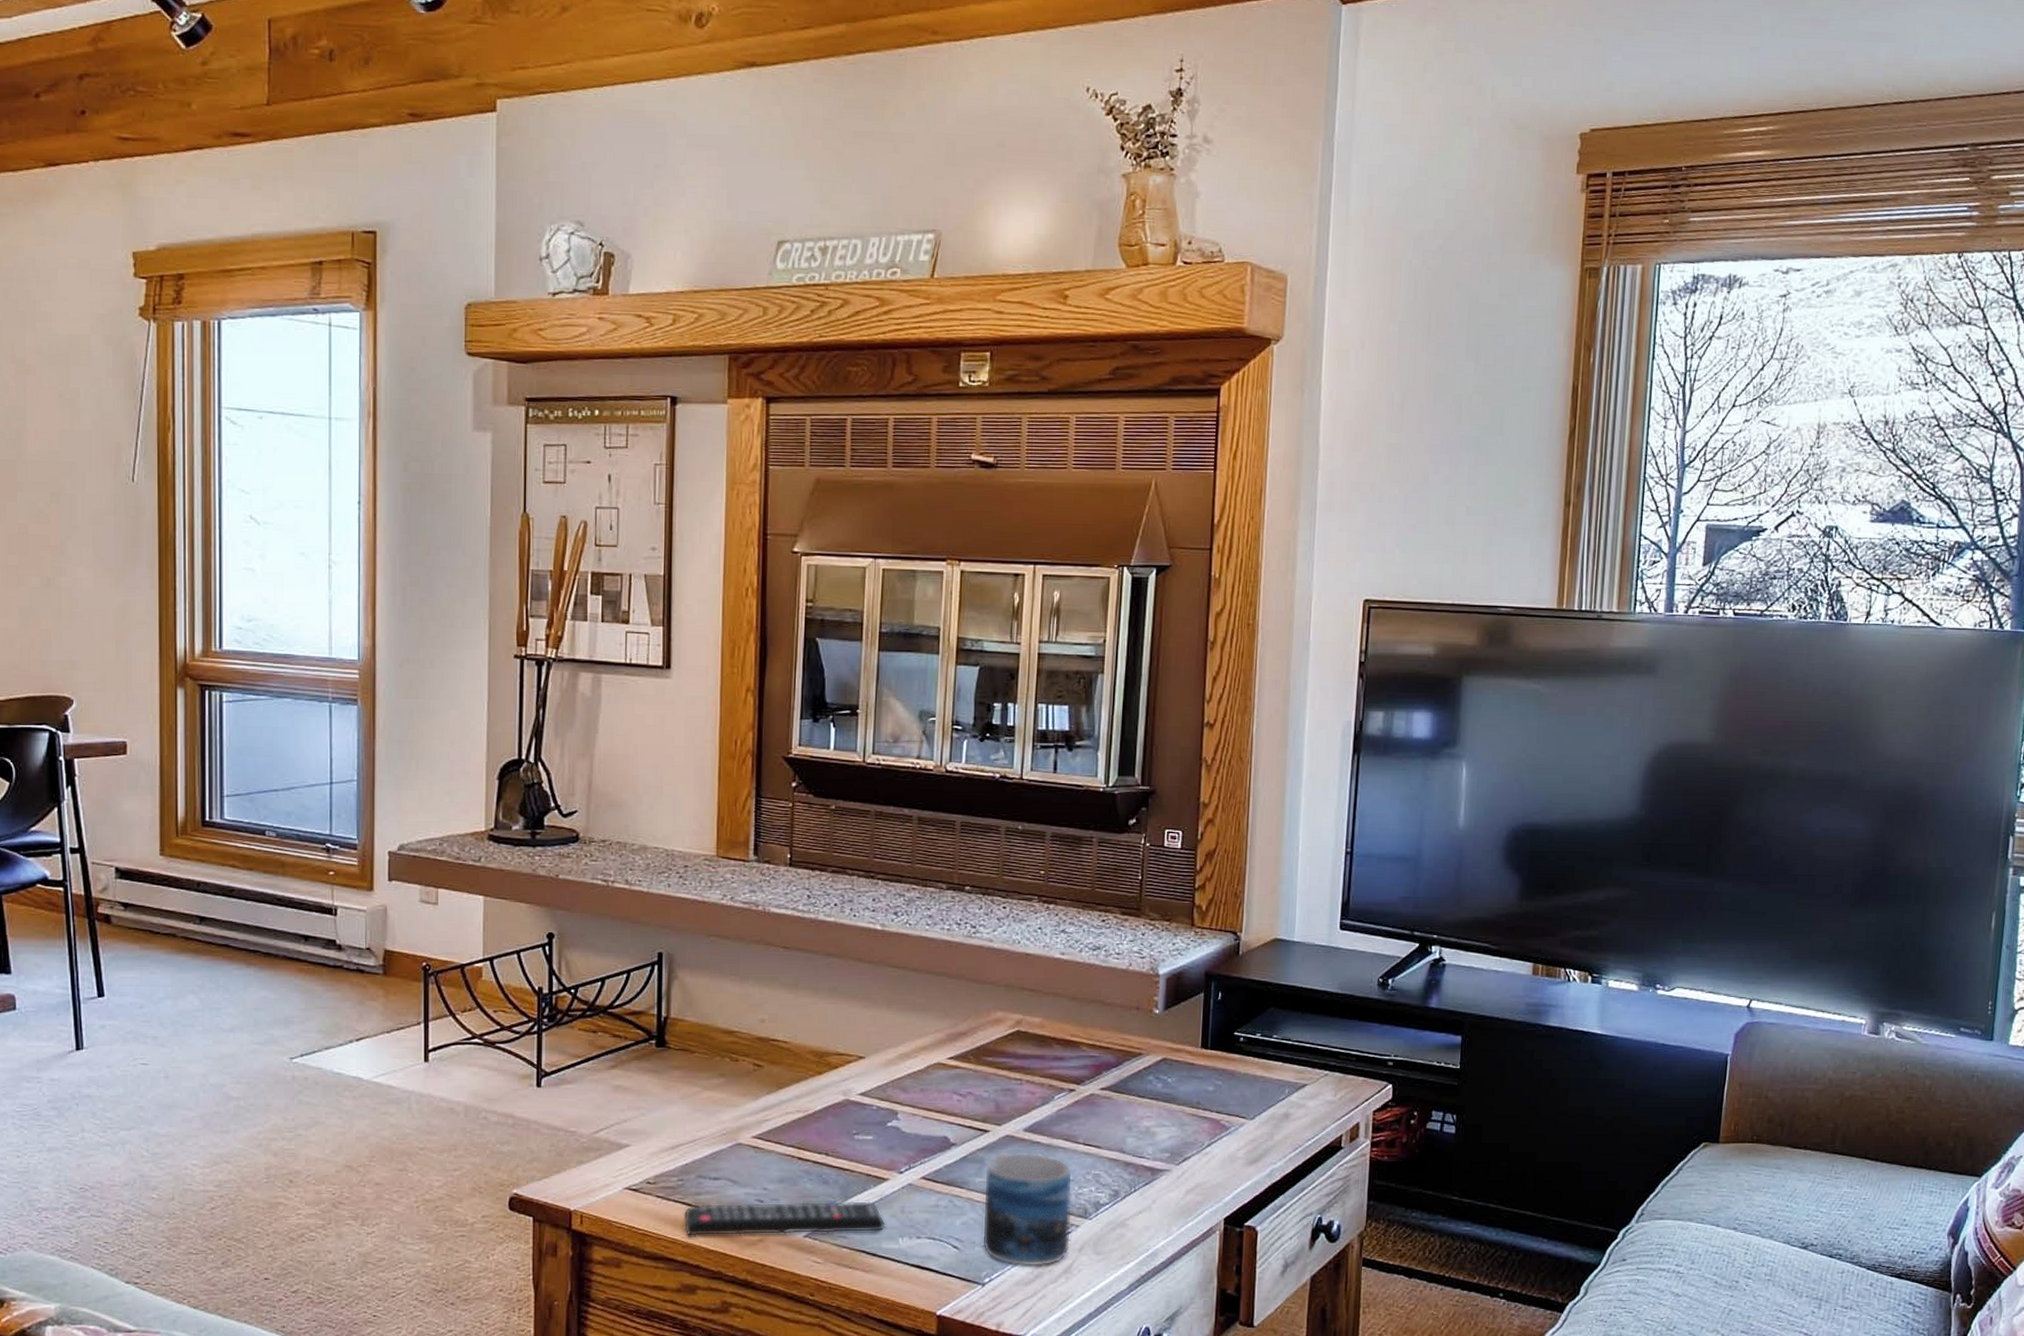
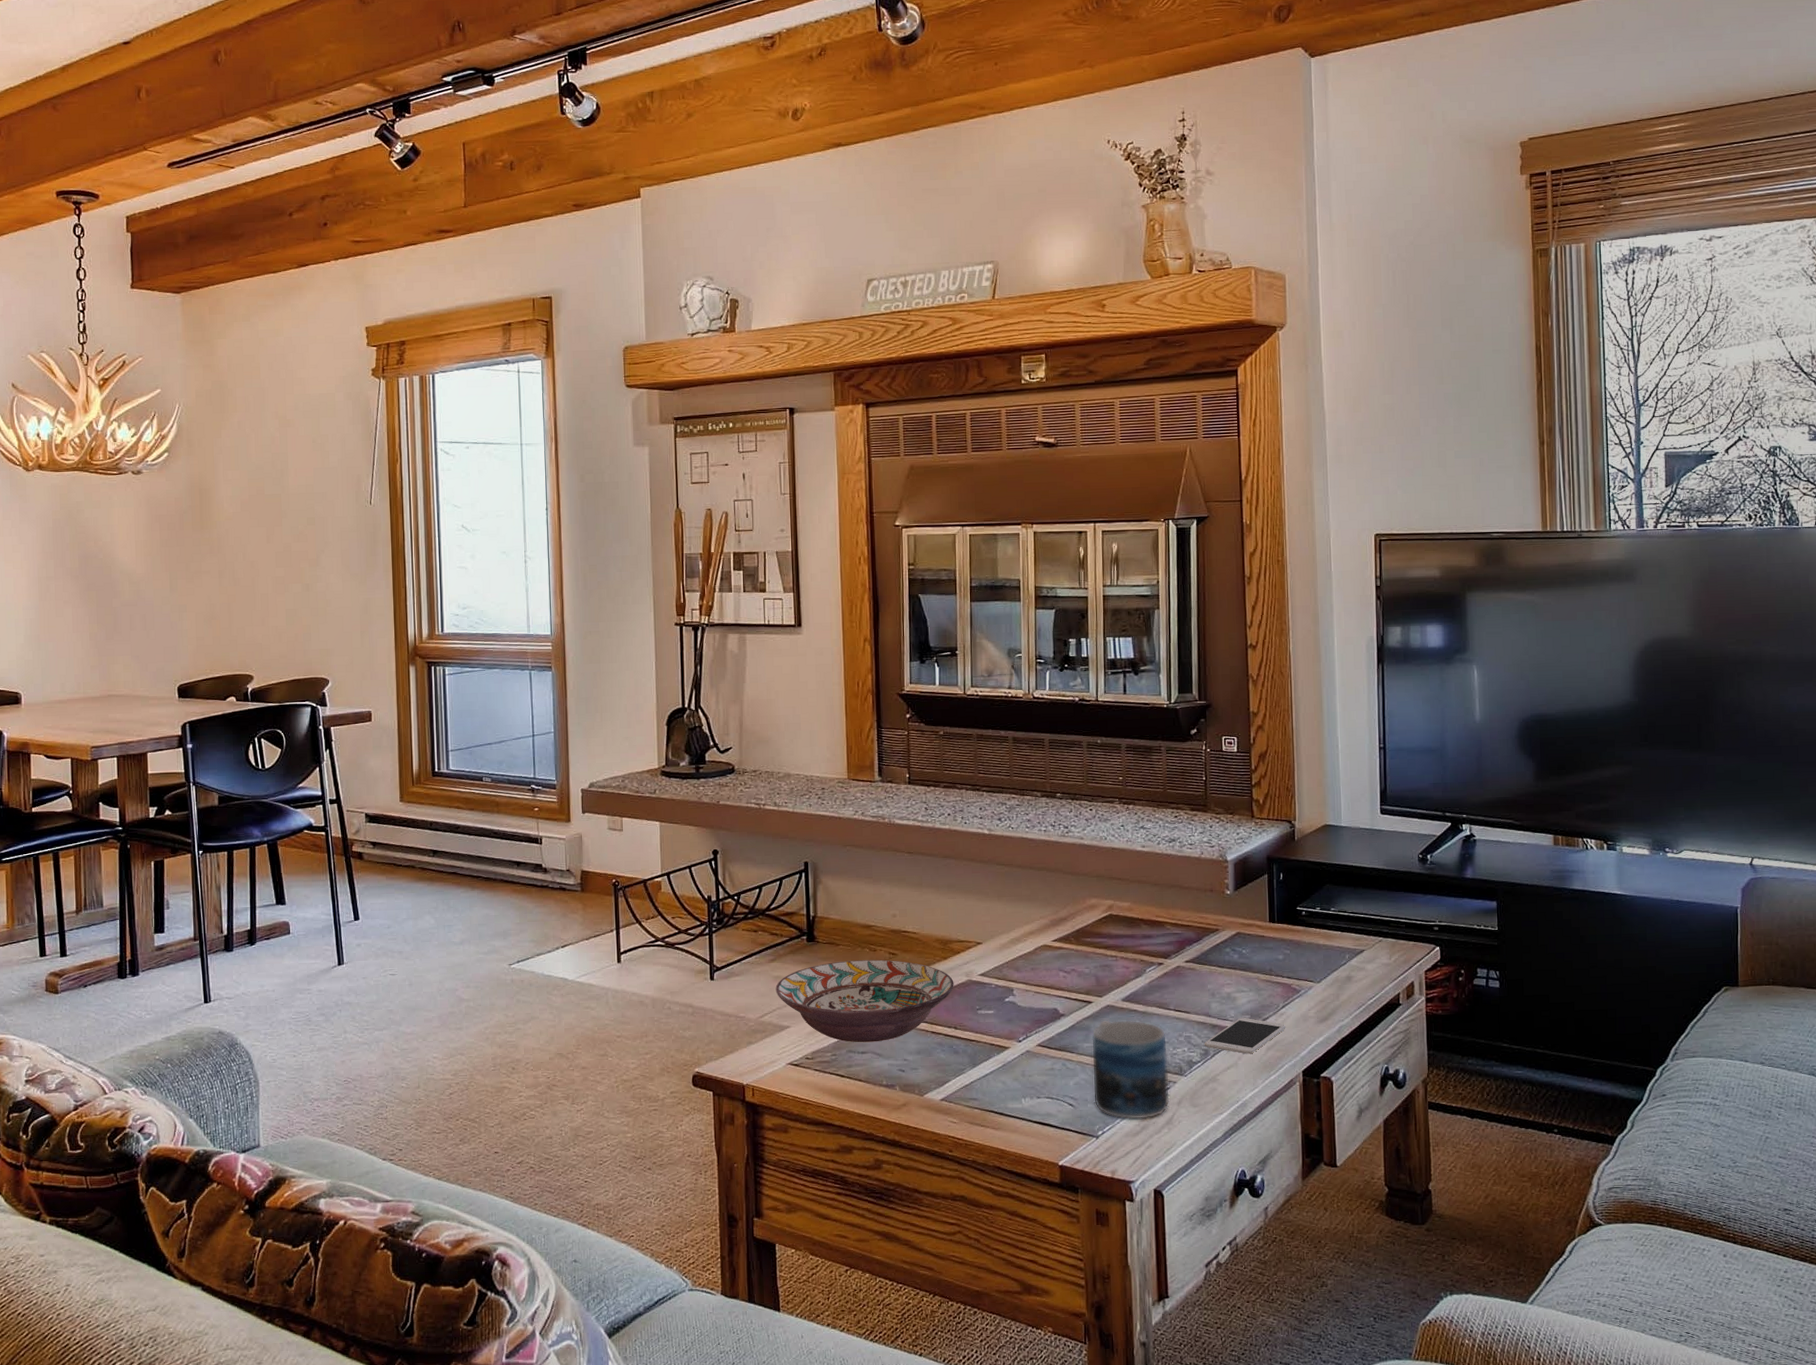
decorative bowl: none [615,1071,829,1167] -> present [775,959,954,1043]
remote control: present [683,1201,886,1236] -> none [838,1067,1010,1103]
smartphone: none [1114,1155,1210,1198] -> present [1204,1017,1286,1055]

